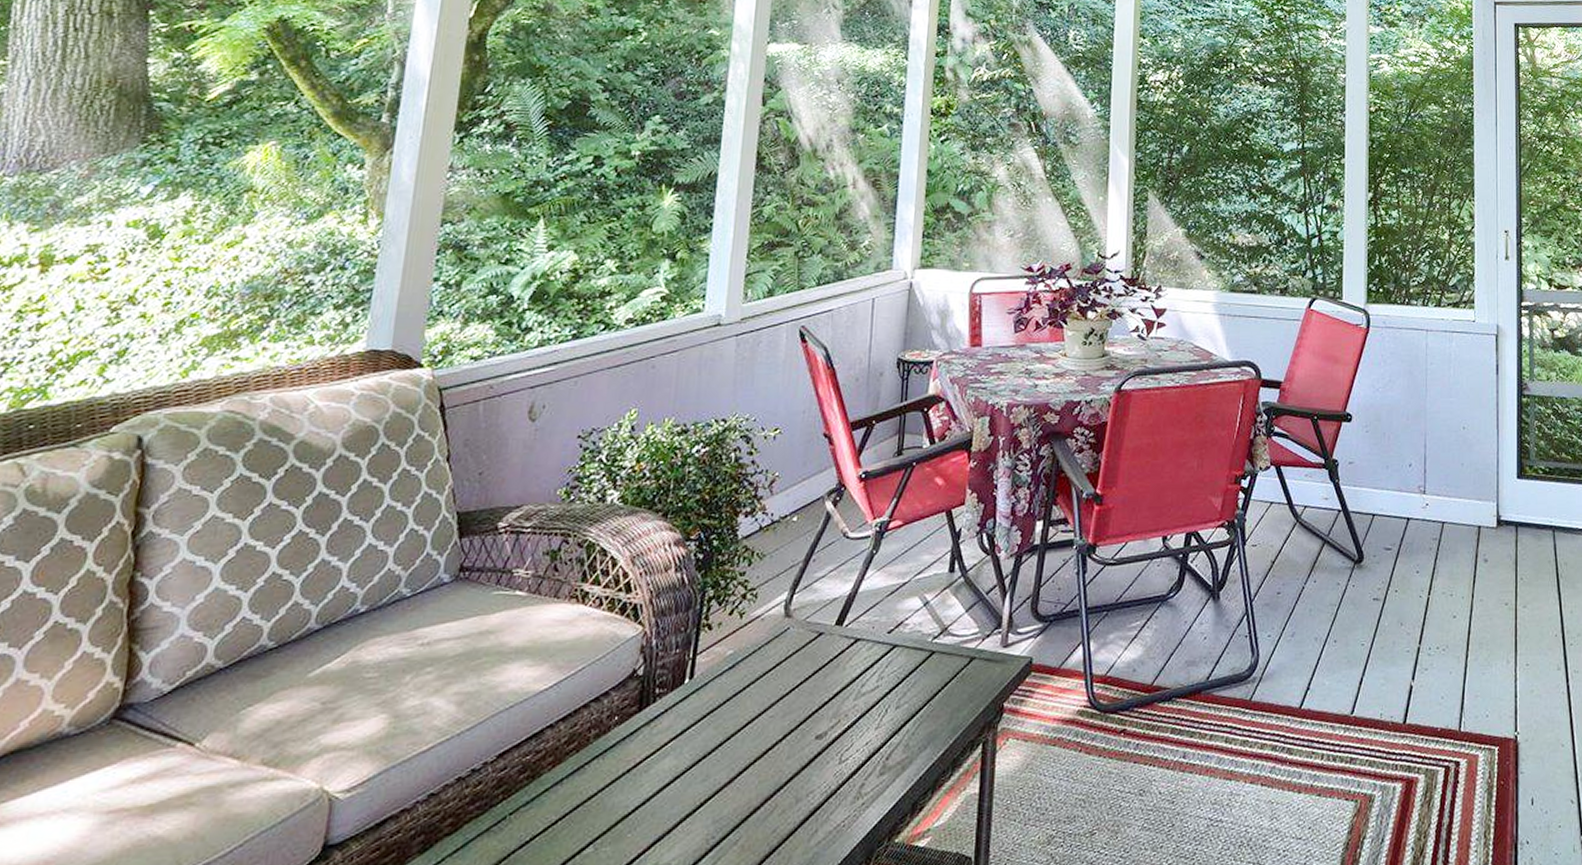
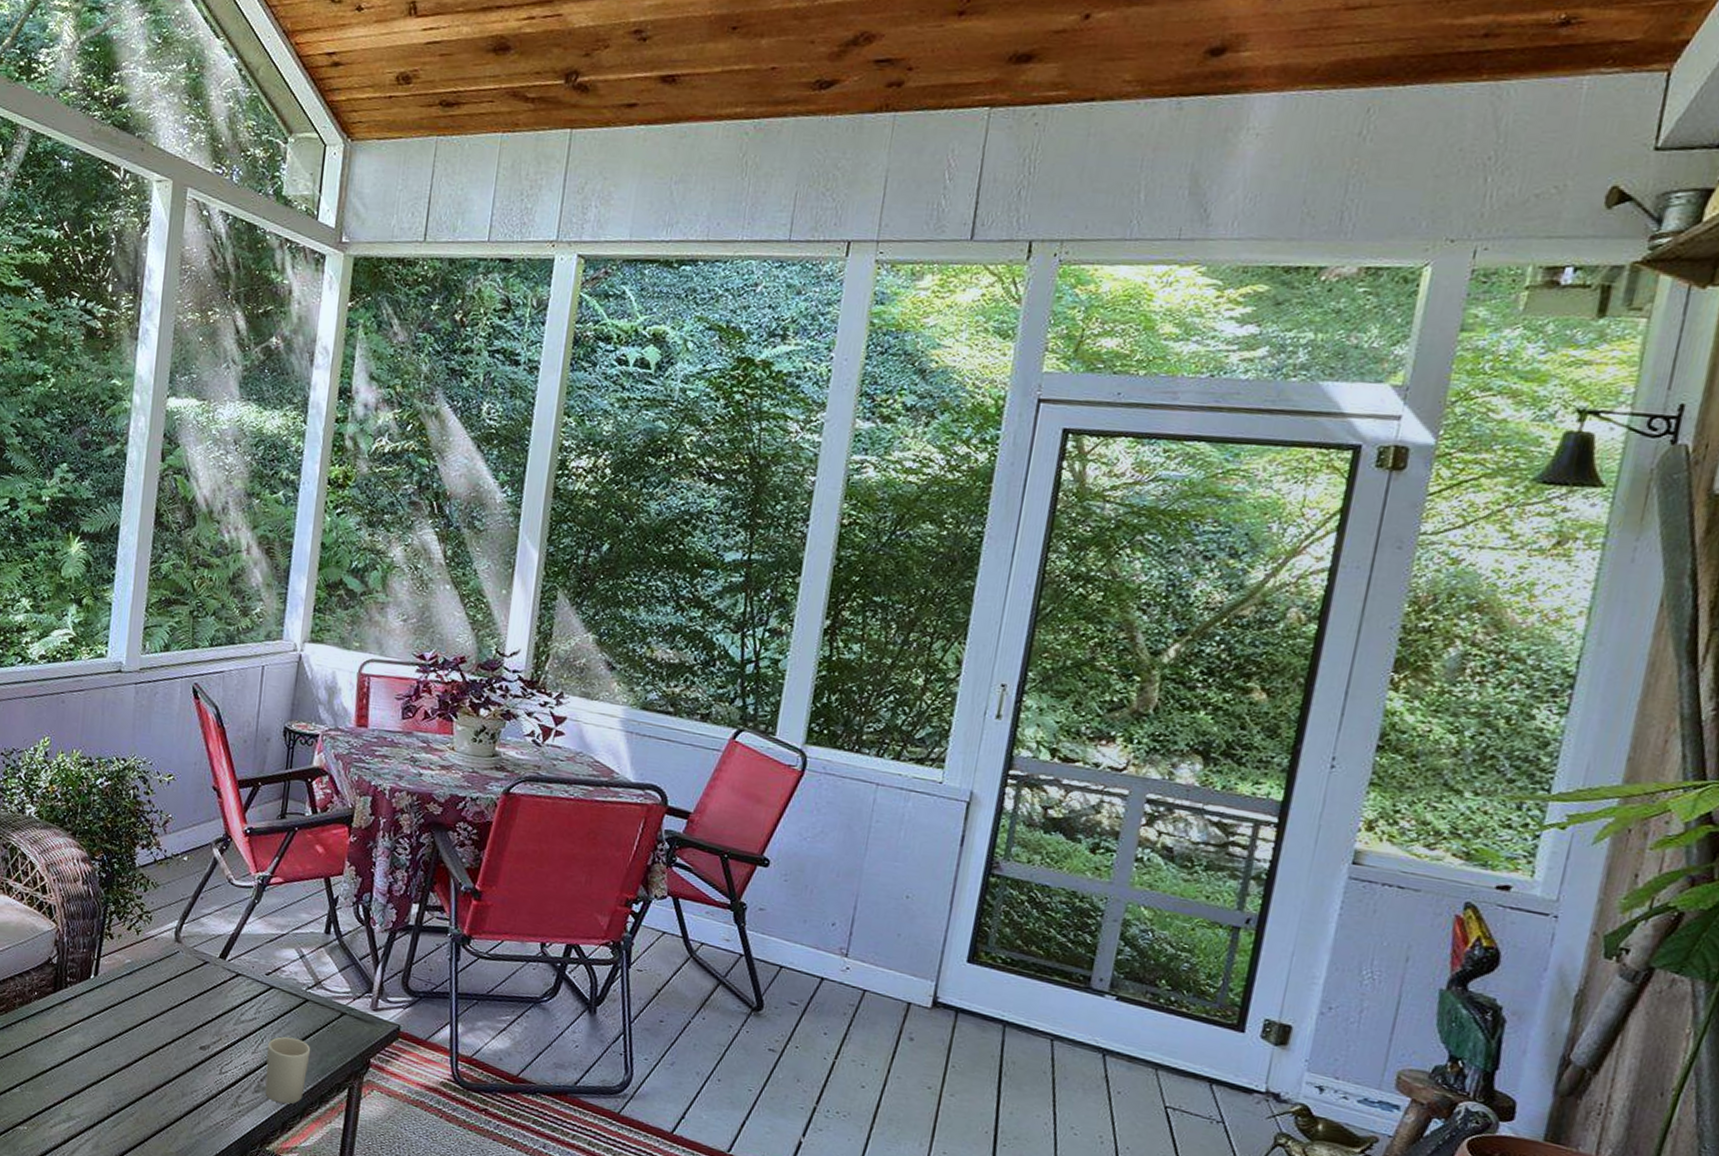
mug: none [891,699,940,782] -> present [265,1036,311,1105]

